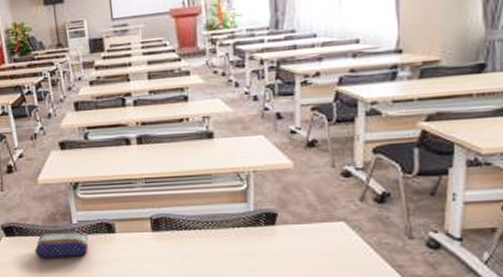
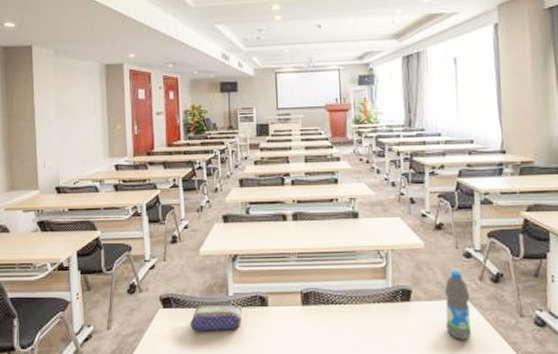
water bottle: none [317,190,349,264] -> present [445,270,472,340]

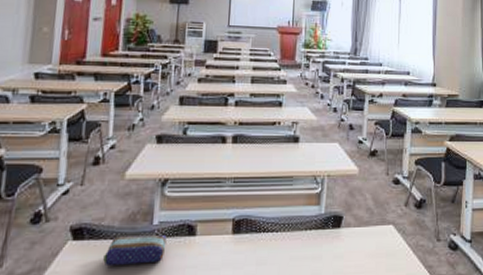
water bottle: present [445,270,472,340] -> none [371,196,395,266]

